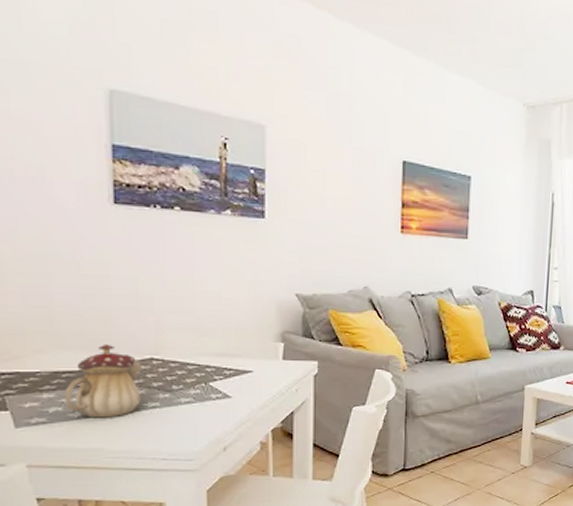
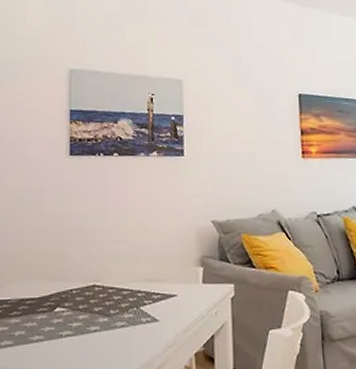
teapot: present [65,343,143,418] -> none [27,273,88,341]

